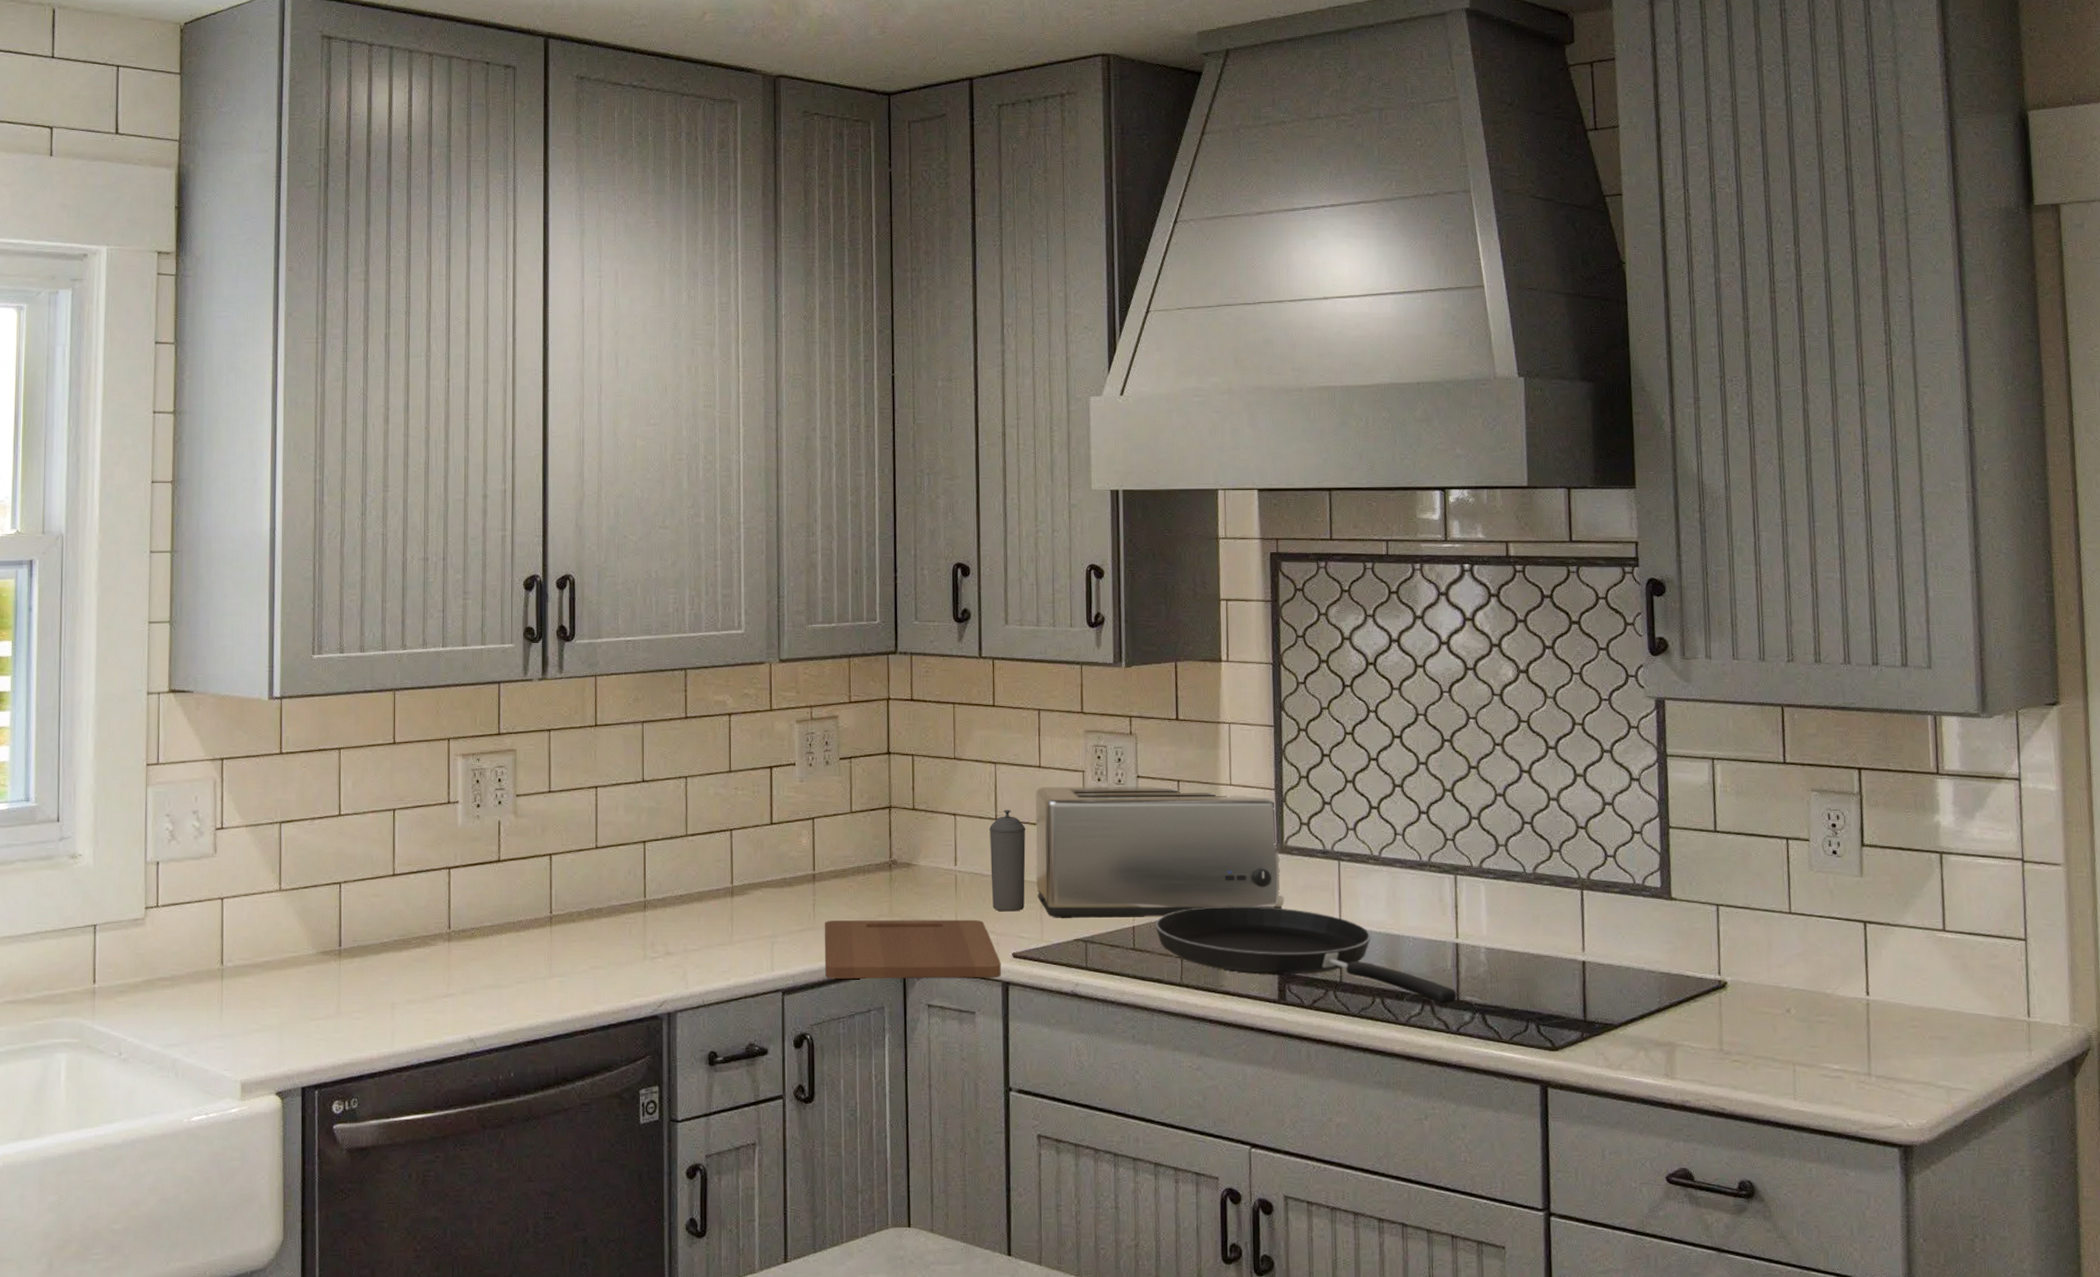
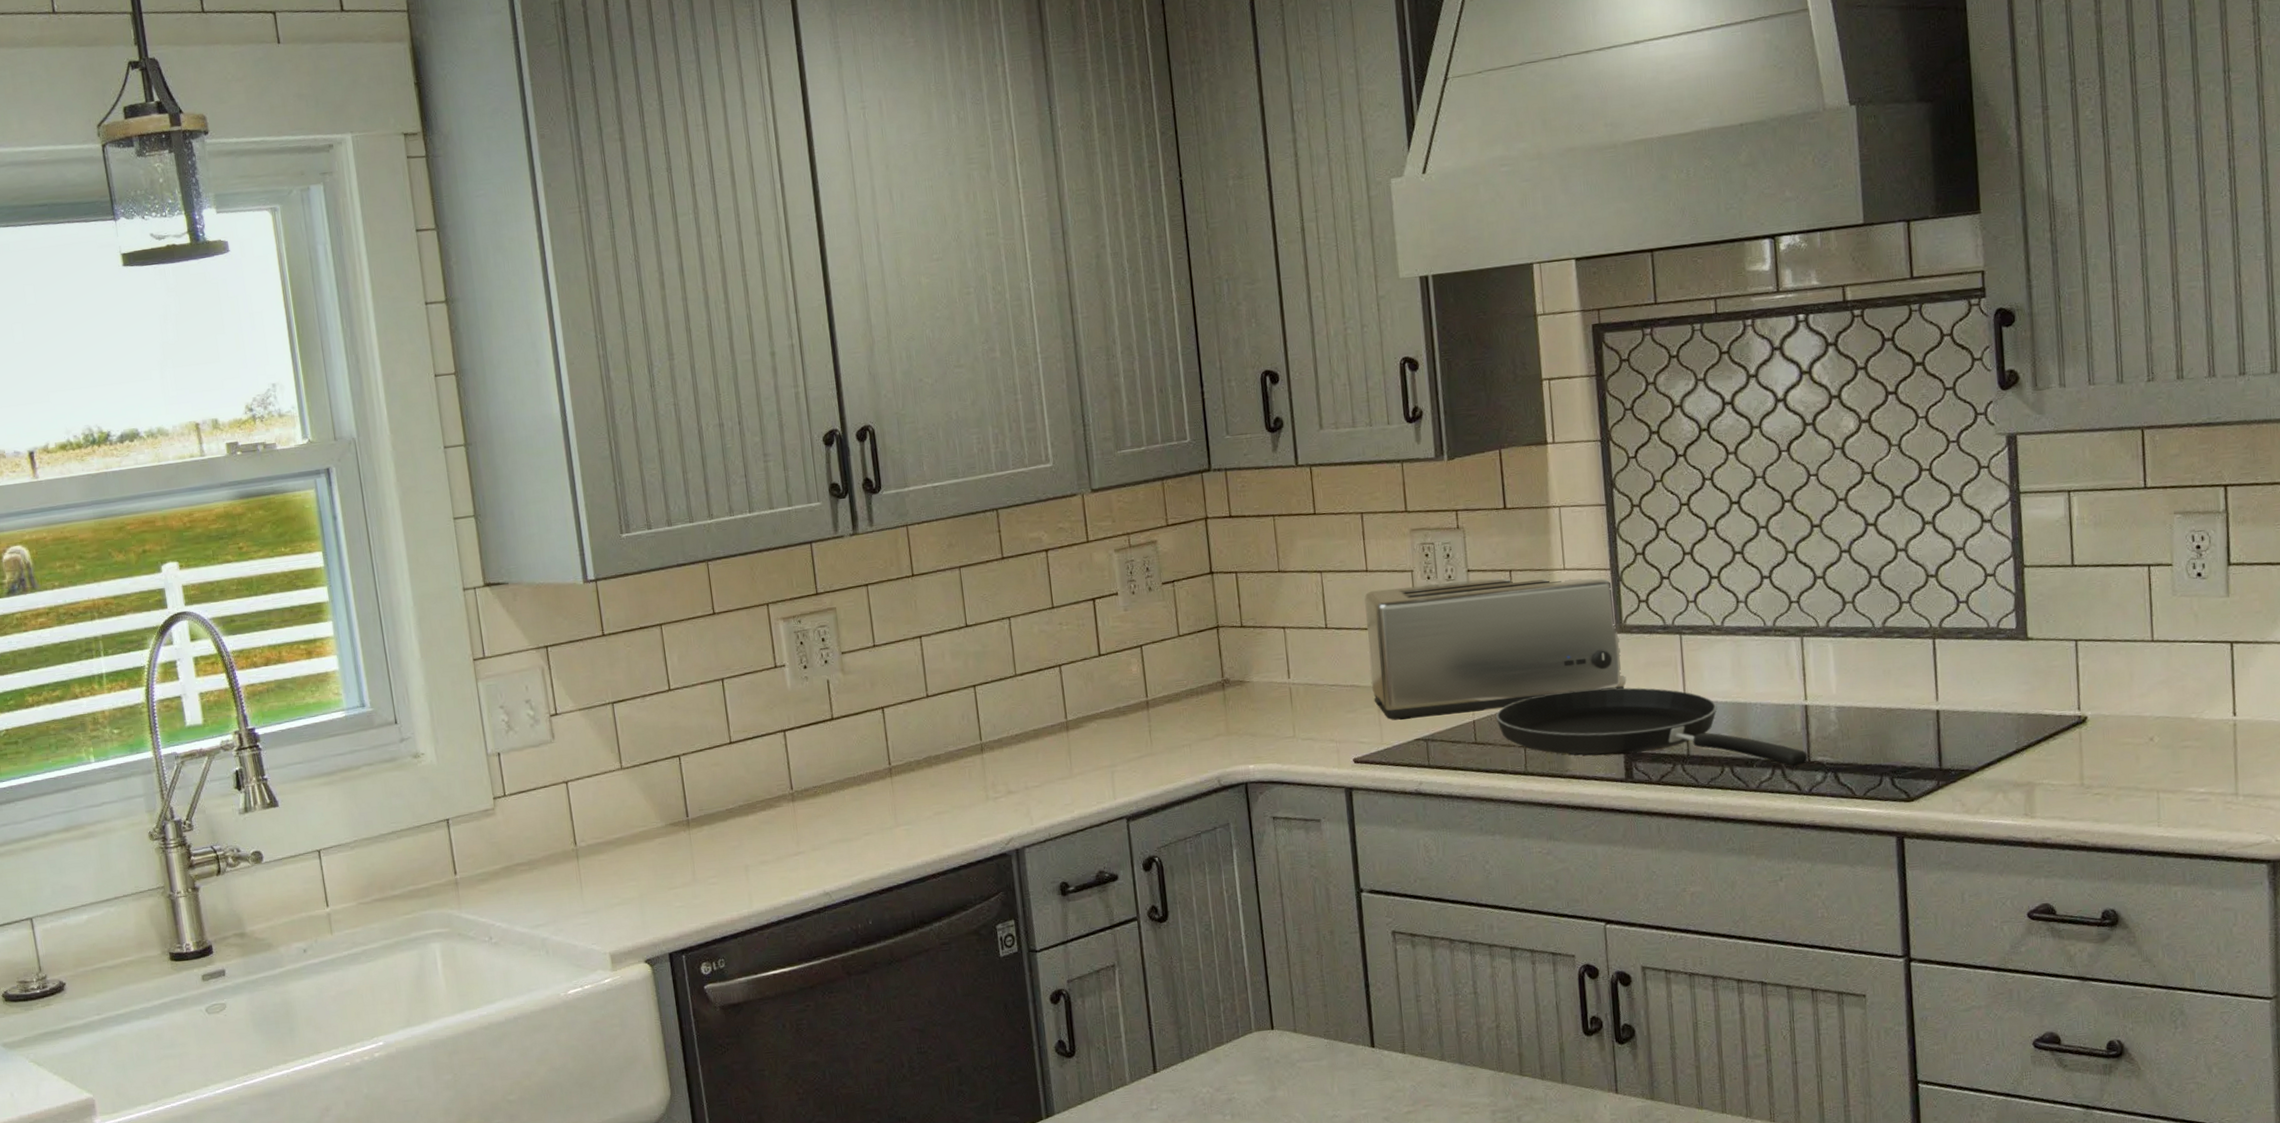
cutting board: present [824,919,1002,979] -> none [1162,729,1344,801]
canister: present [988,809,1026,912] -> none [1319,617,1362,719]

